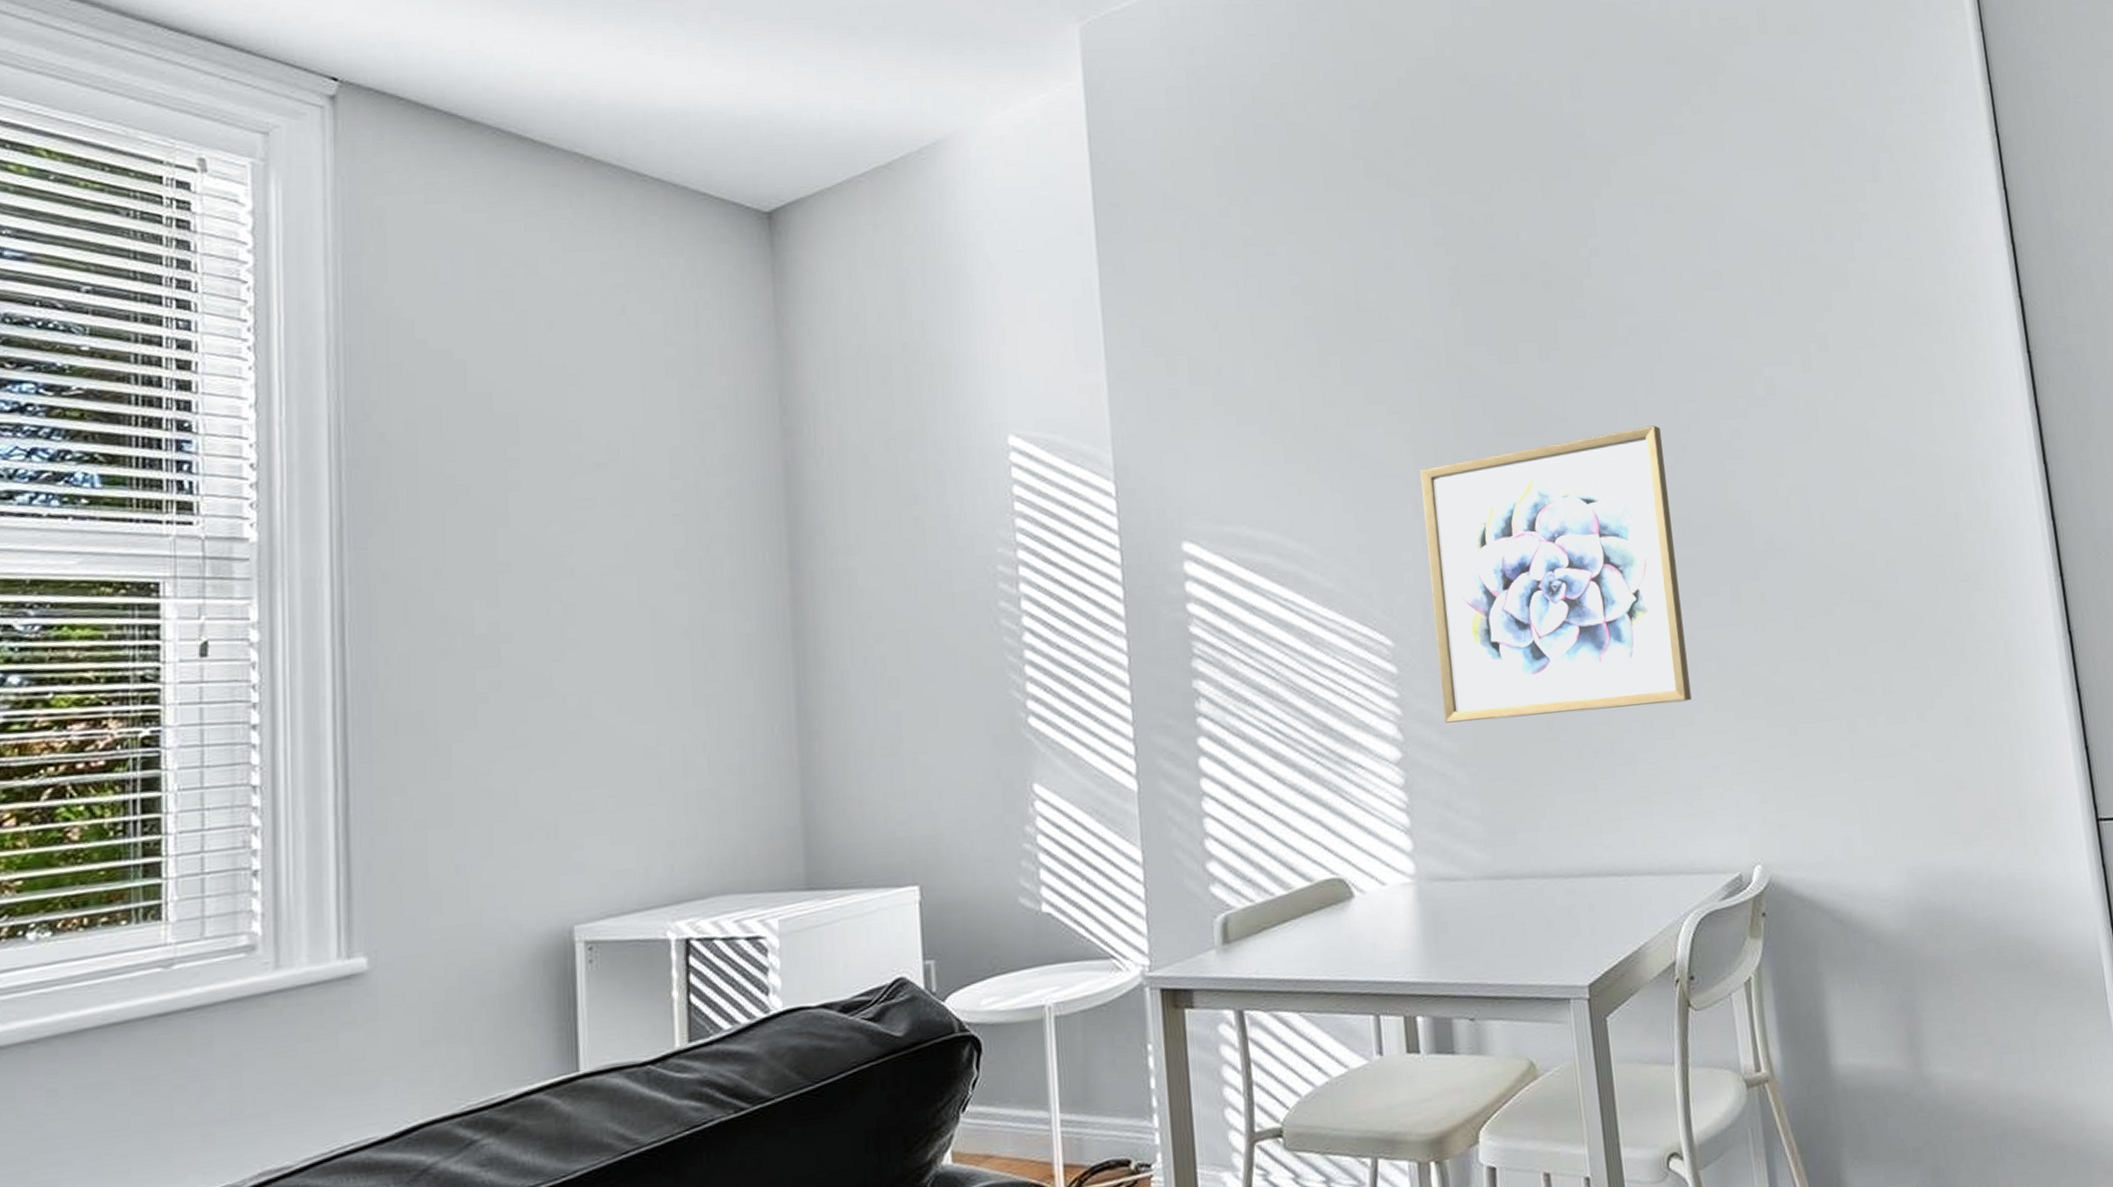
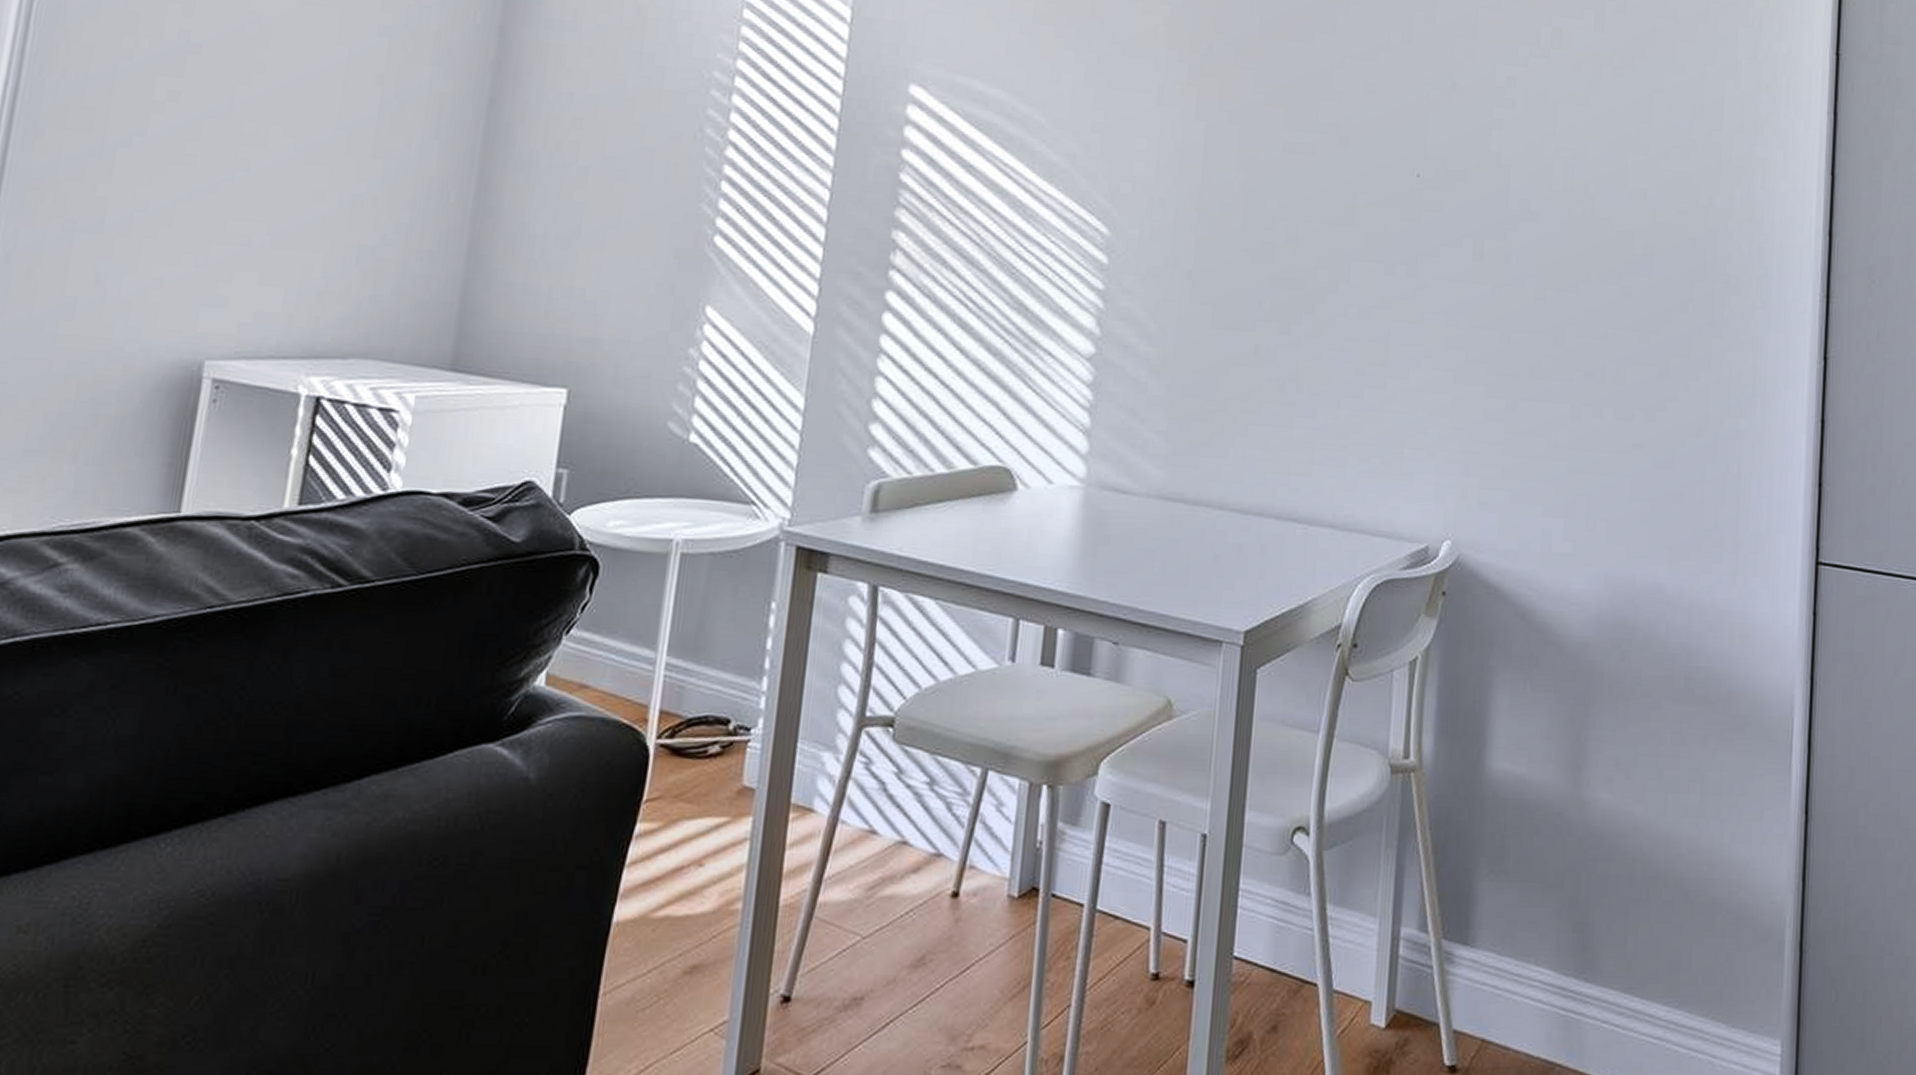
wall art: present [1420,425,1692,723] -> none [1147,55,1432,353]

